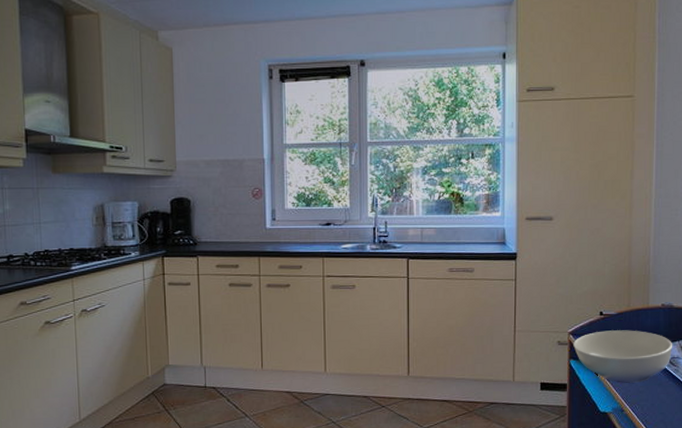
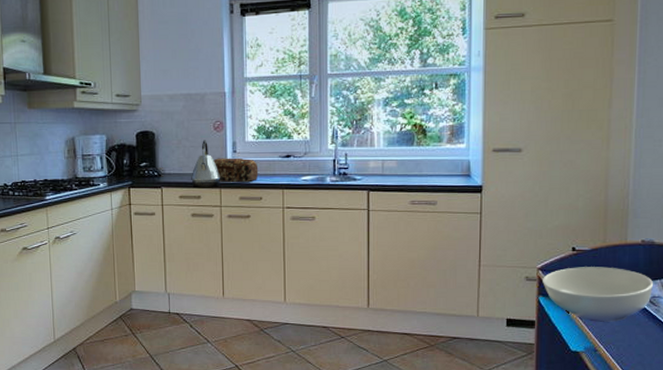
kettle: none [228,207,260,257] -> present [191,140,221,188]
bread loaf: none [252,225,298,251] -> present [213,157,259,183]

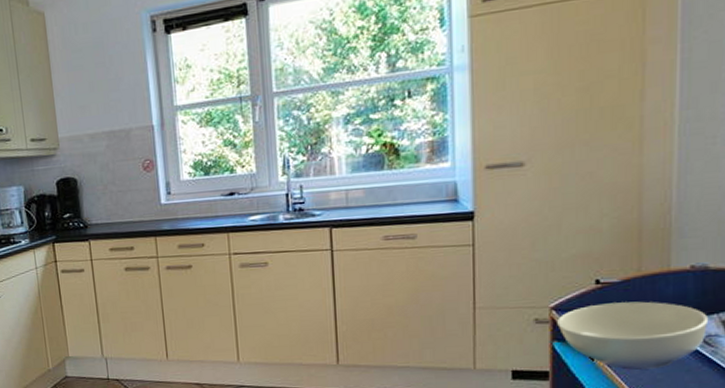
kettle: present [191,140,221,188] -> none [121,182,156,238]
bread loaf: present [213,157,259,183] -> none [145,199,198,230]

